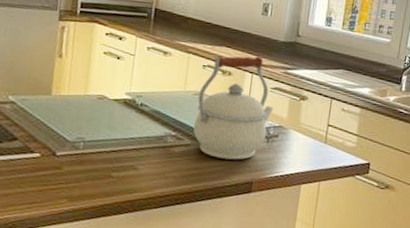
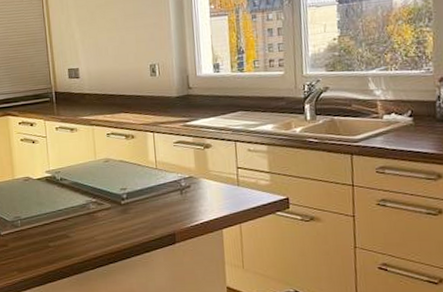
kettle: present [193,56,273,160] -> none [108,115,180,216]

